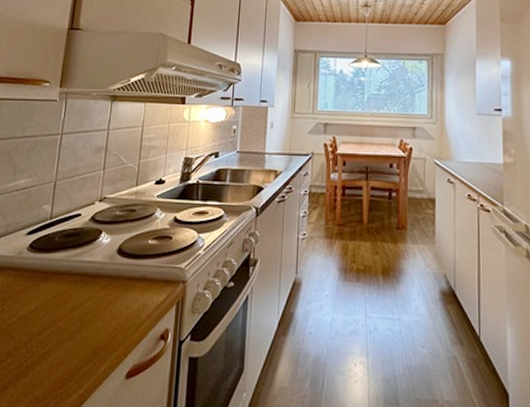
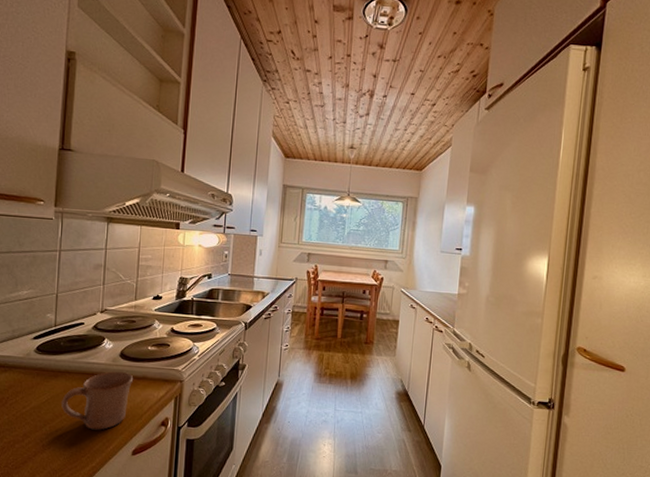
mug: none [51,271,131,346] -> present [61,371,134,430]

